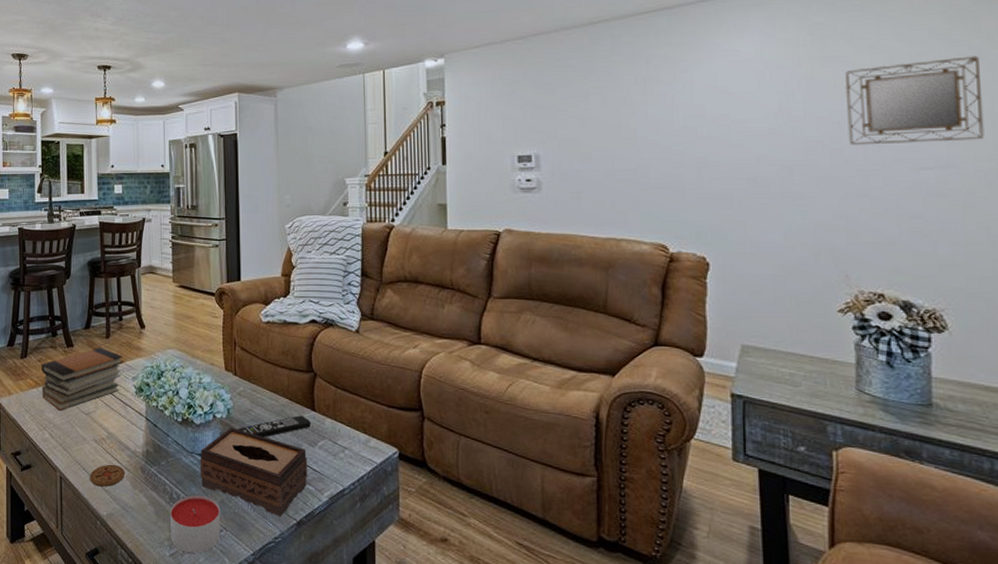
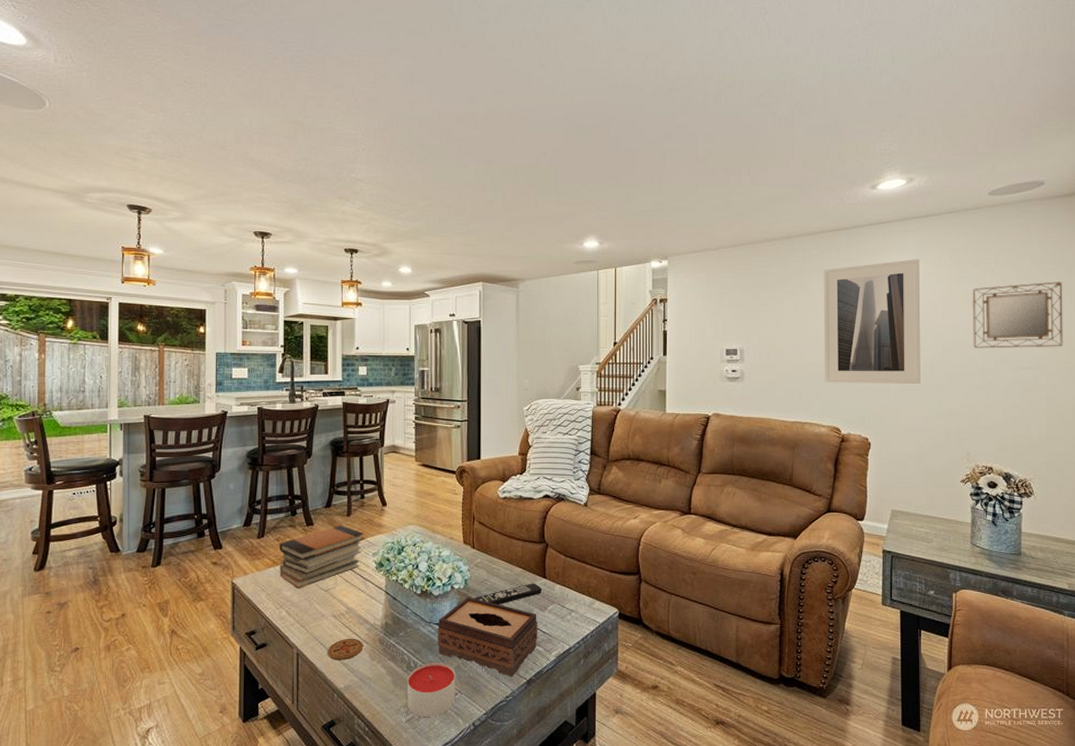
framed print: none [638,39,775,192] -> present [823,259,921,384]

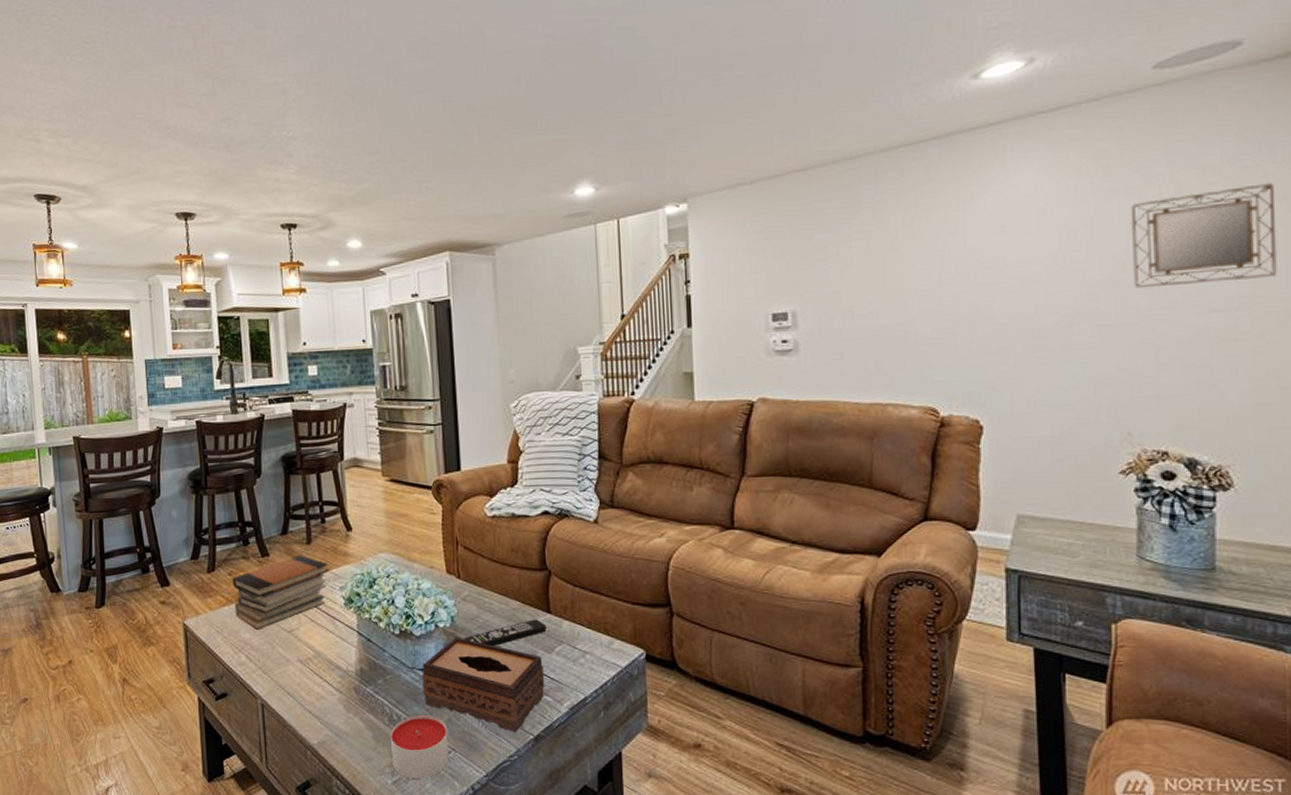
coaster: present [327,638,363,660] -> none [295,686,336,712]
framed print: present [823,259,921,384] -> none [906,170,1055,350]

